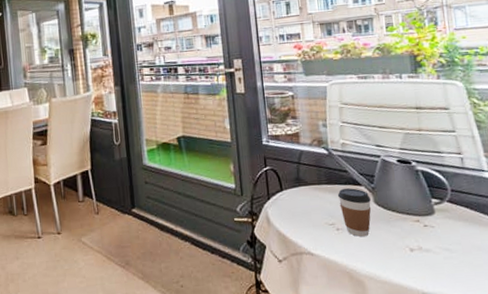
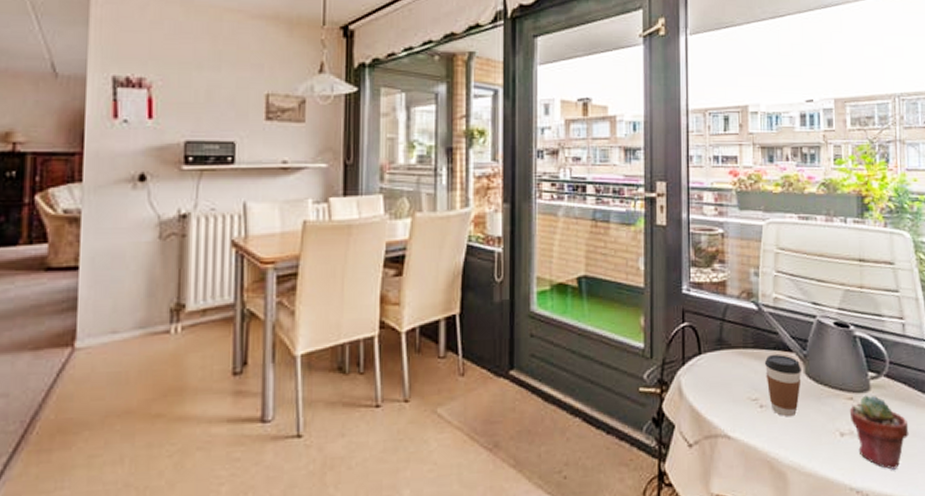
potted succulent: none [417,217,474,278] -> present [849,395,909,470]

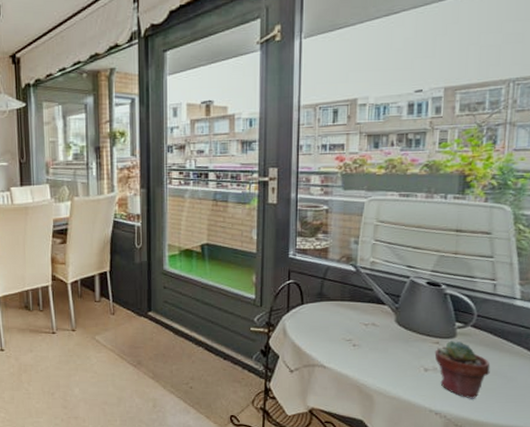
coffee cup: present [764,355,801,417] -> none [359,307,393,355]

